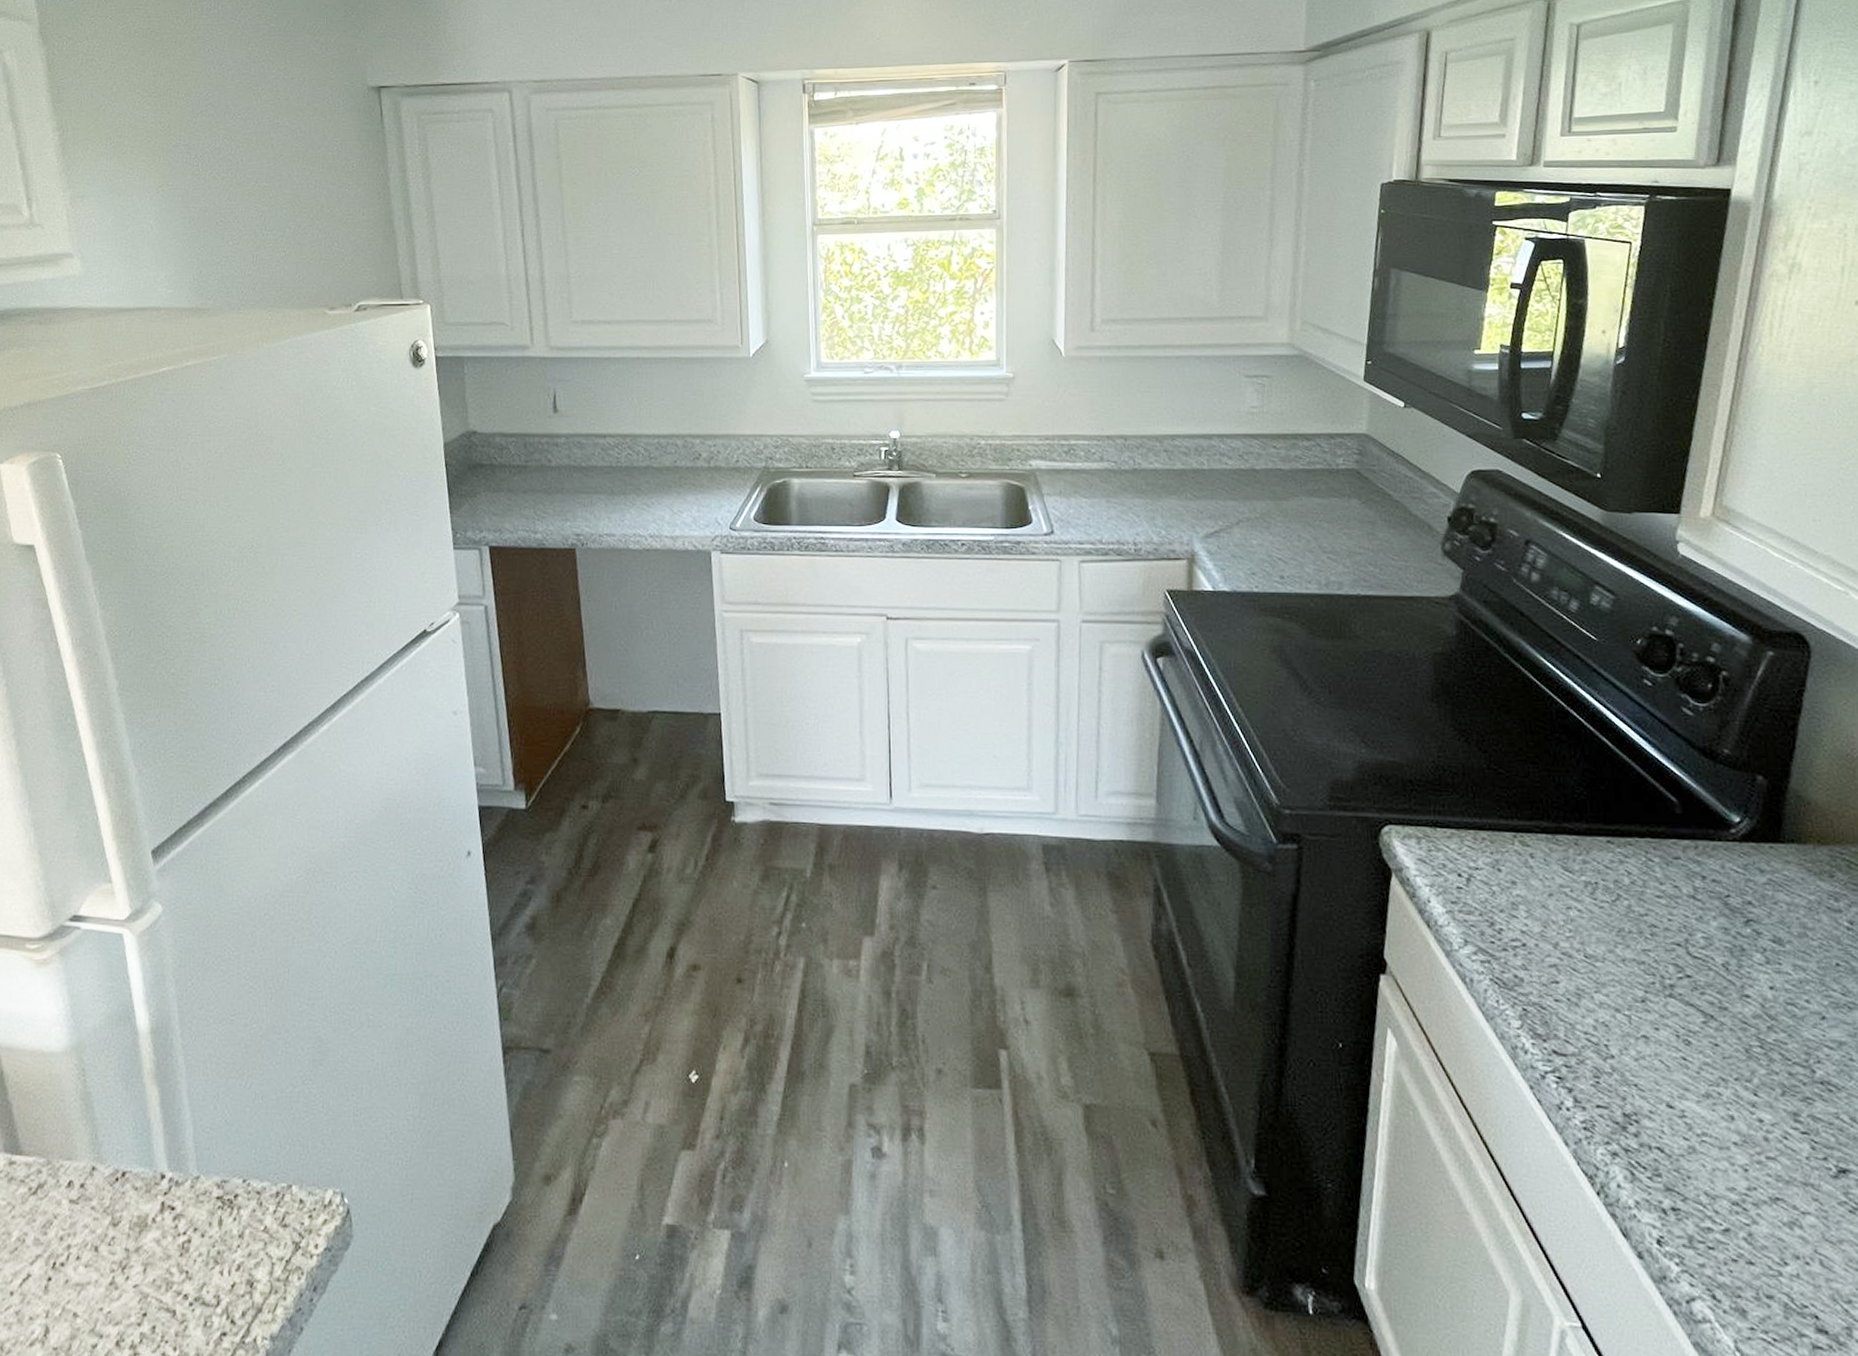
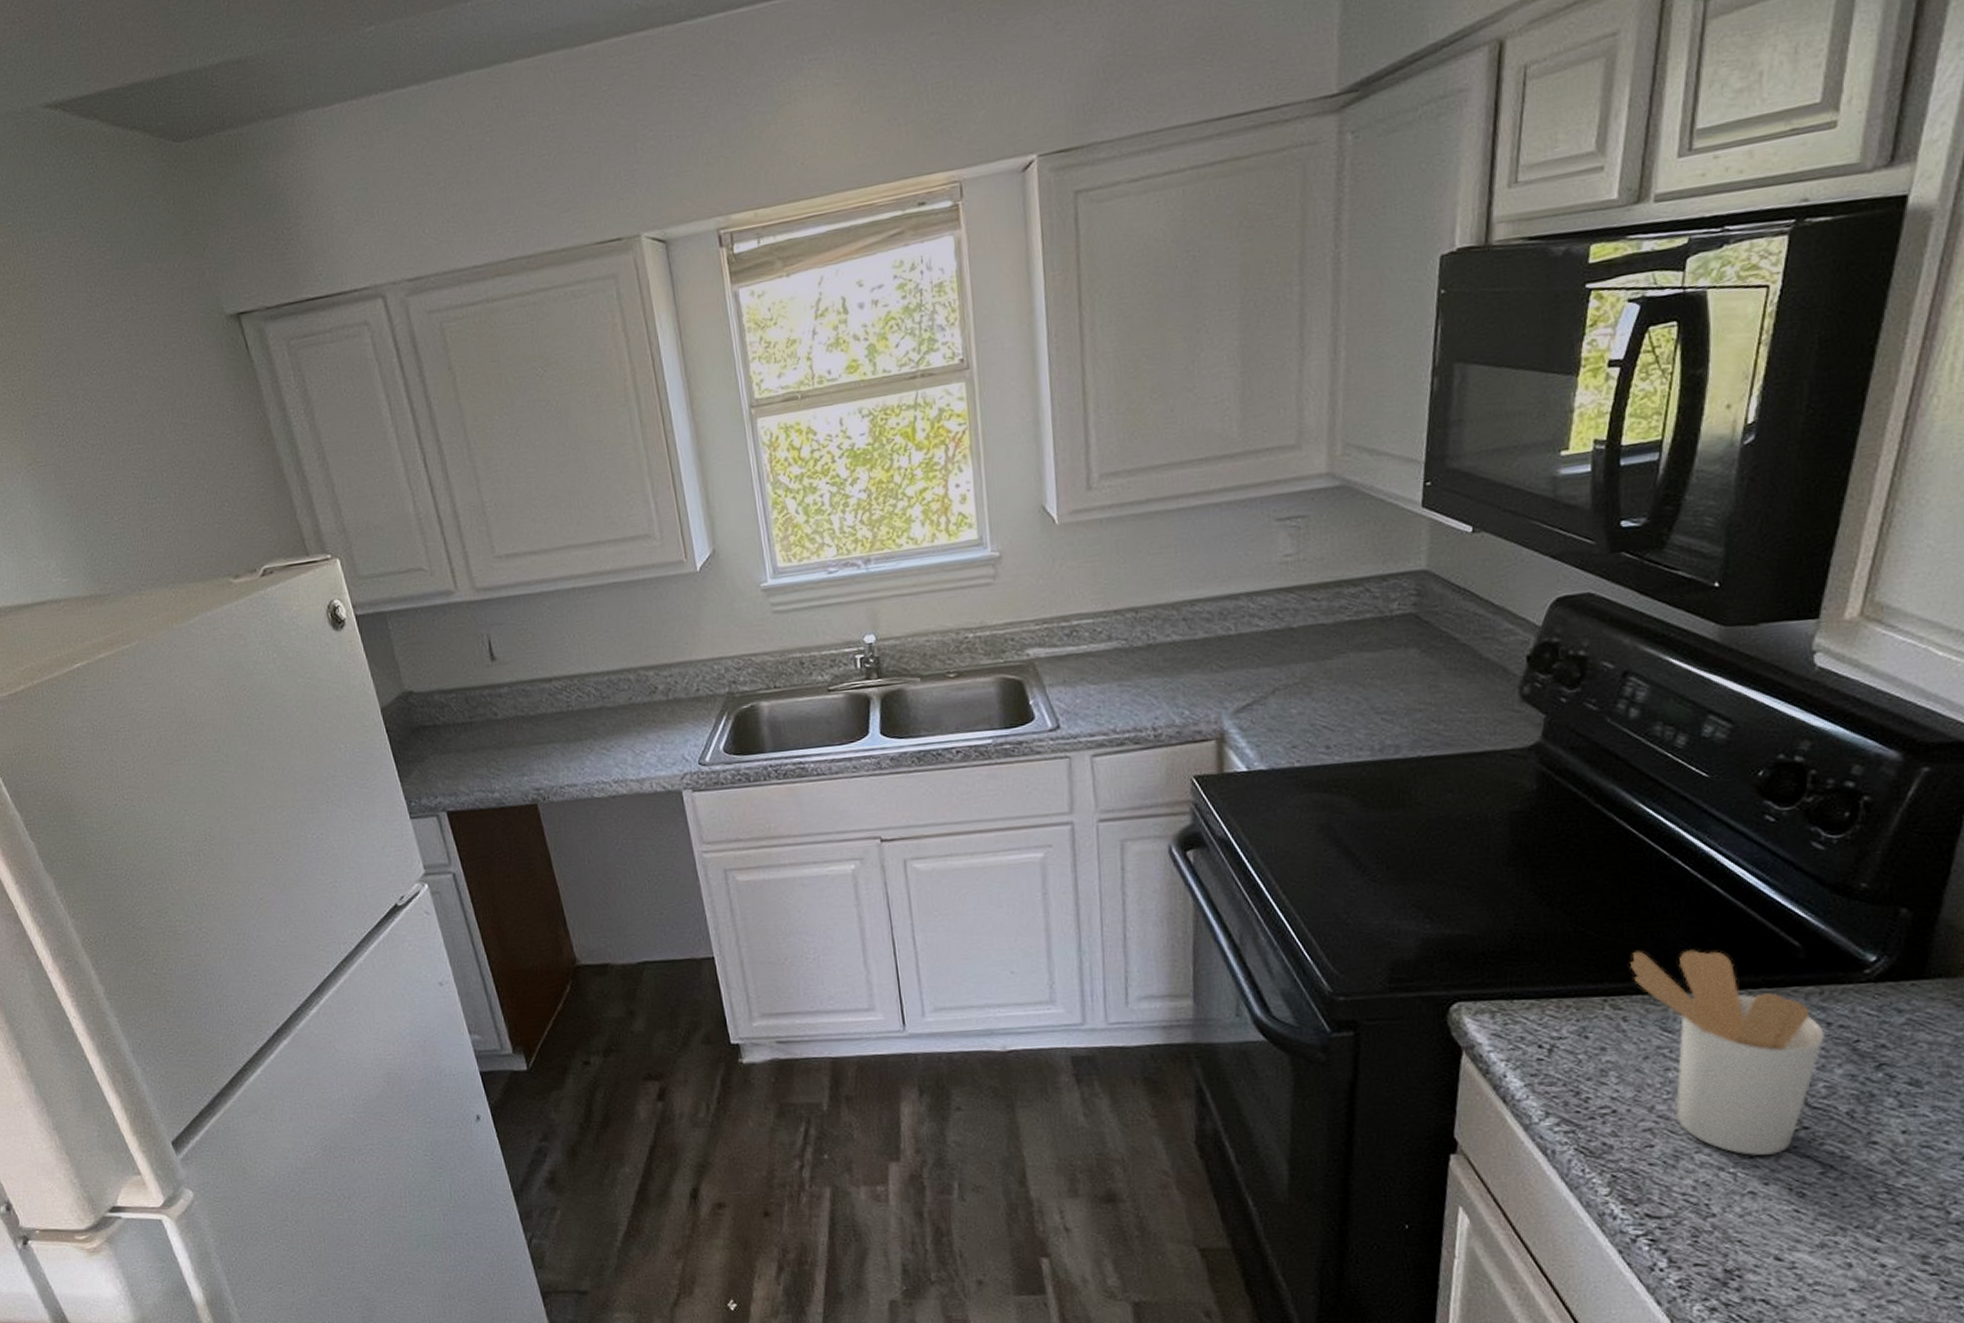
utensil holder: none [1536,792,1701,1000] -> present [1630,949,1825,1156]

